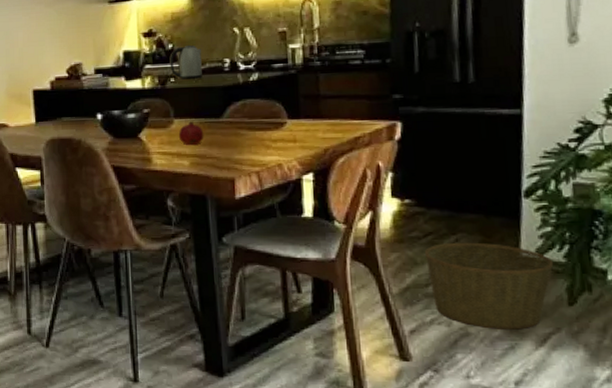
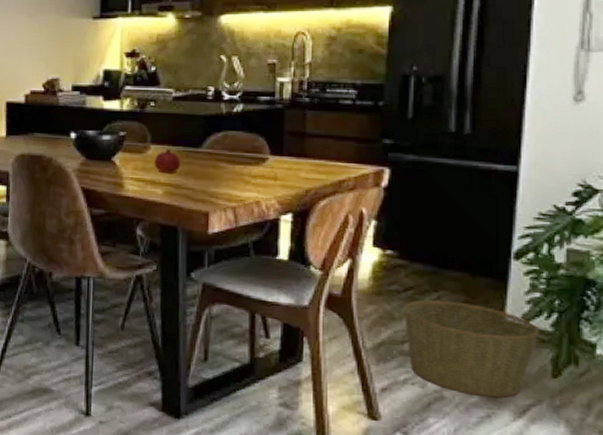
kettle: present [169,45,202,80] -> none [151,69,186,105]

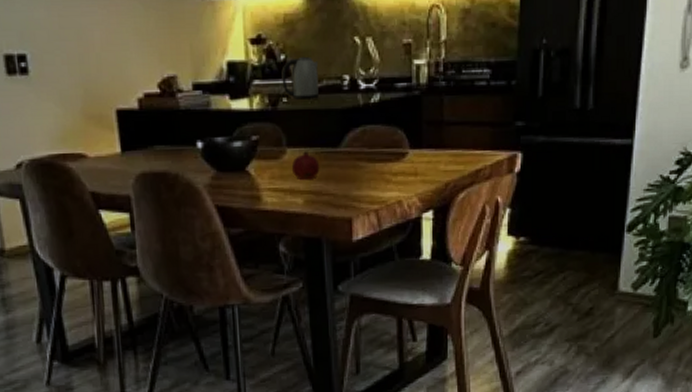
kettle: none [151,69,186,105] -> present [281,56,319,100]
basket: present [403,300,540,398] -> none [534,279,645,365]

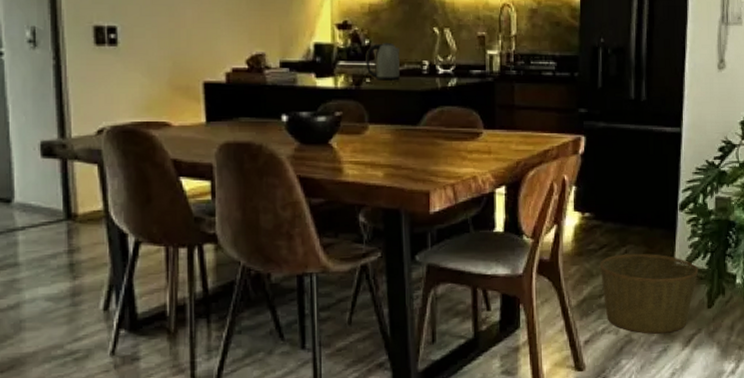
fruit: present [291,151,320,179] -> none [372,128,400,154]
basket: none [534,279,645,365] -> present [599,253,699,334]

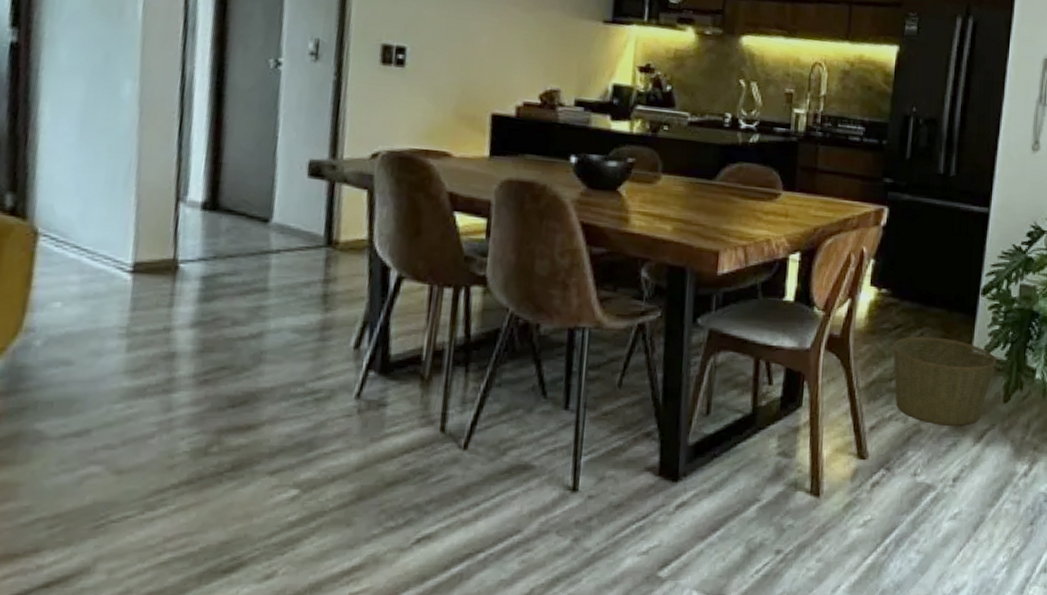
kettle: present [365,42,401,81] -> none [665,90,703,132]

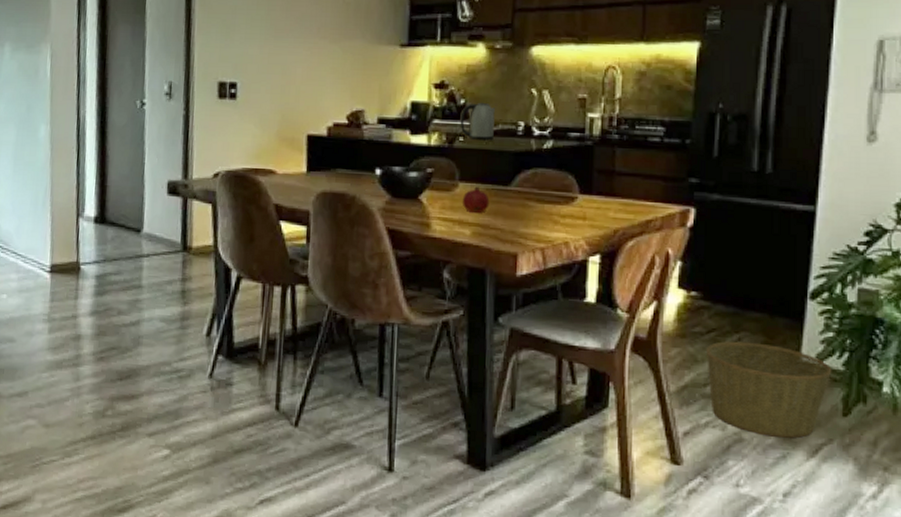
fruit: none [664,179,693,208] -> present [462,186,490,213]
kettle: none [665,90,703,132] -> present [460,102,496,141]

